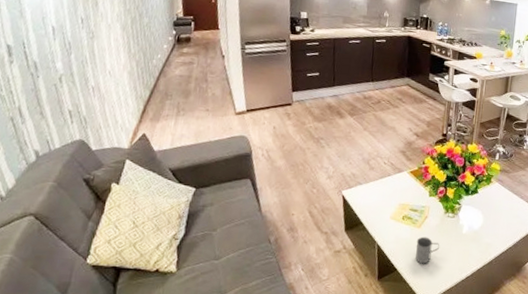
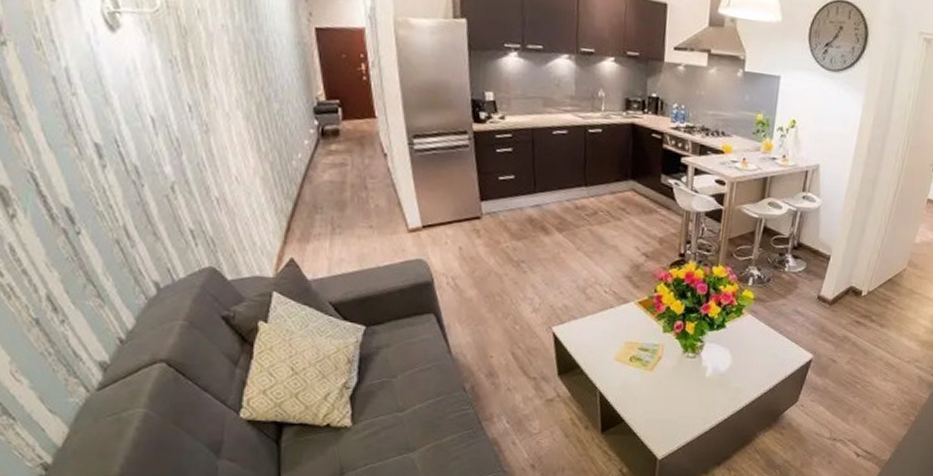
mug: present [415,236,440,264] -> none [647,381,678,414]

